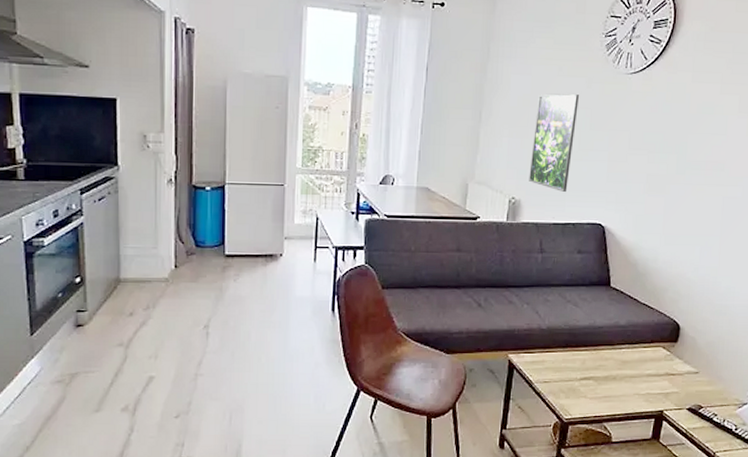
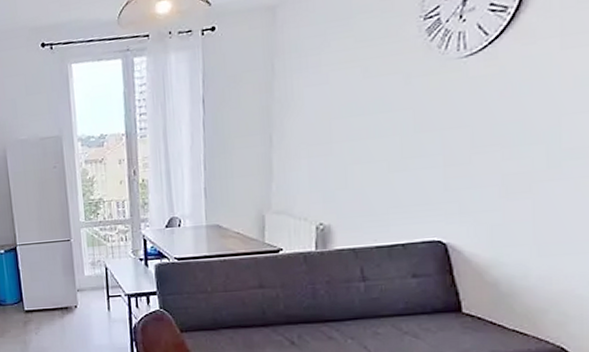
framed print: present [529,93,579,192] -> none [338,95,395,210]

